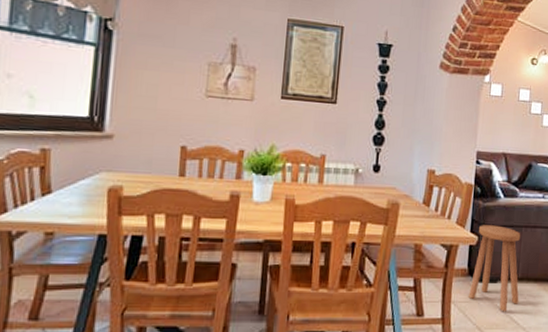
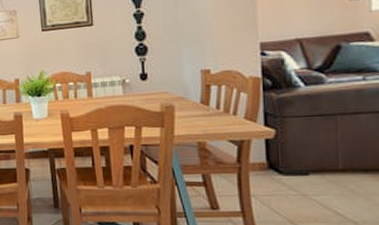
stool: present [469,225,521,312] -> none [272,116,343,205]

